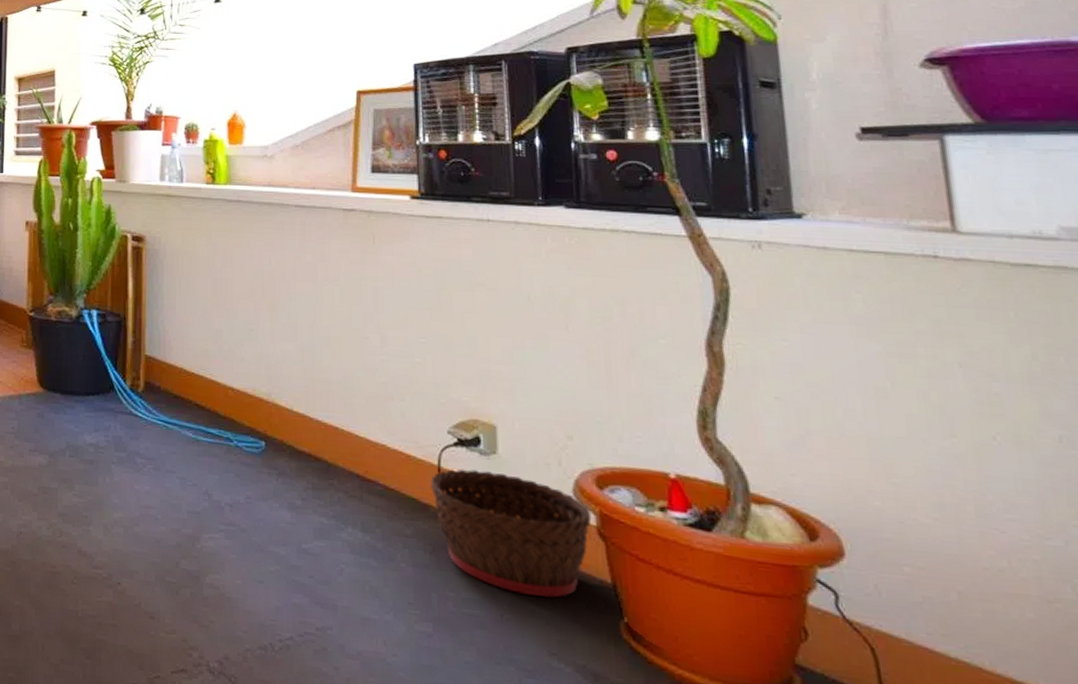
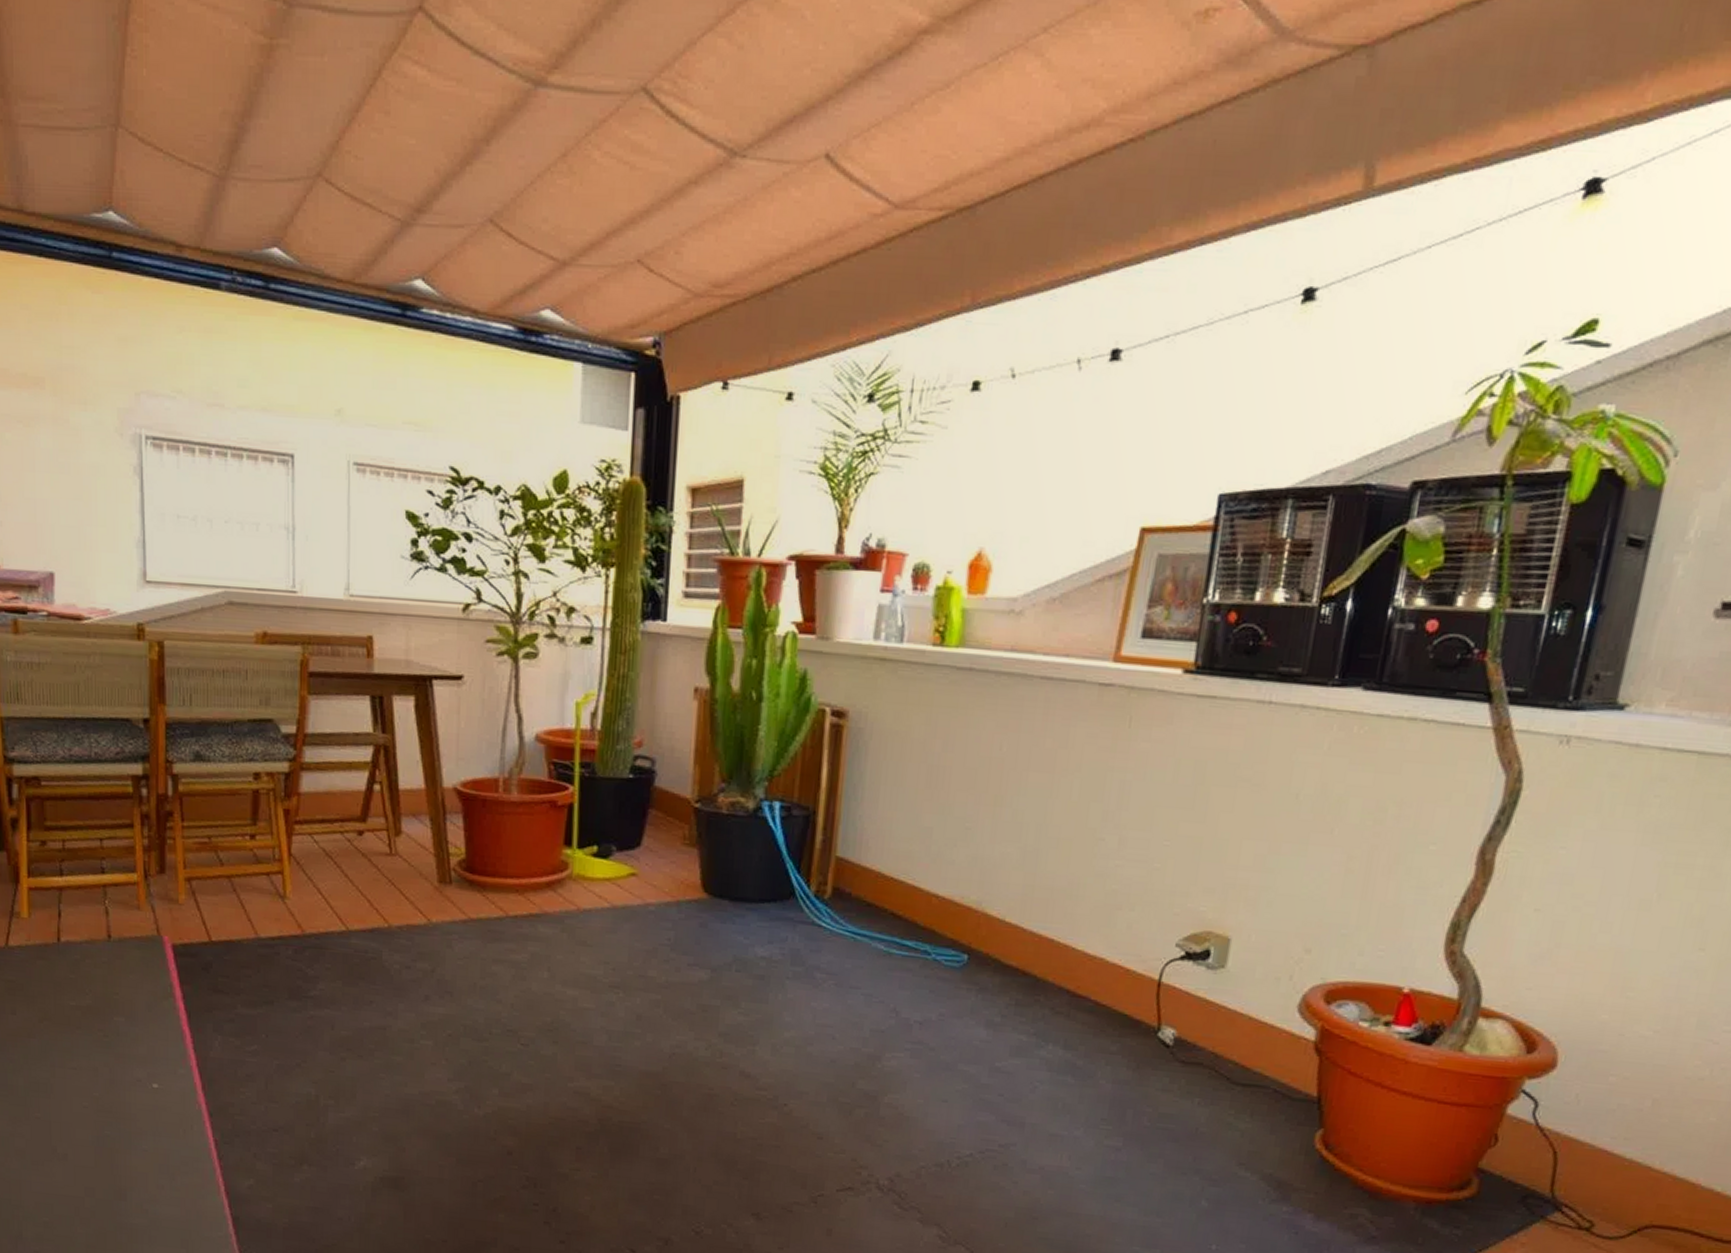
basket: present [430,469,592,598] -> none [1146,983,1312,1112]

